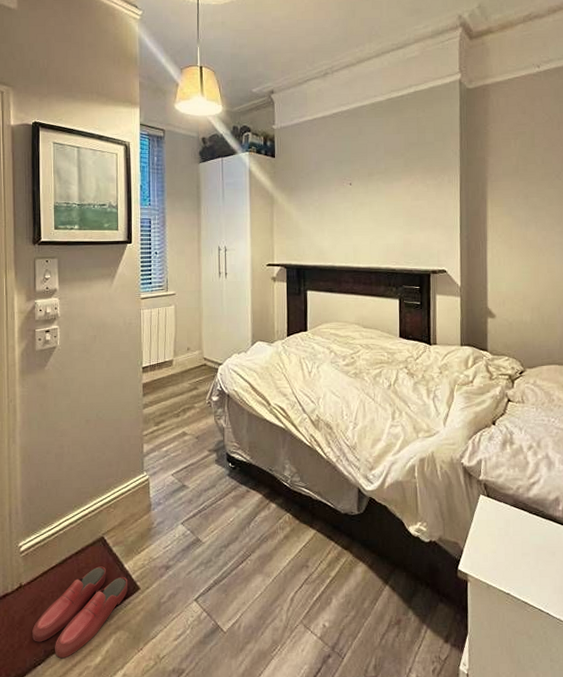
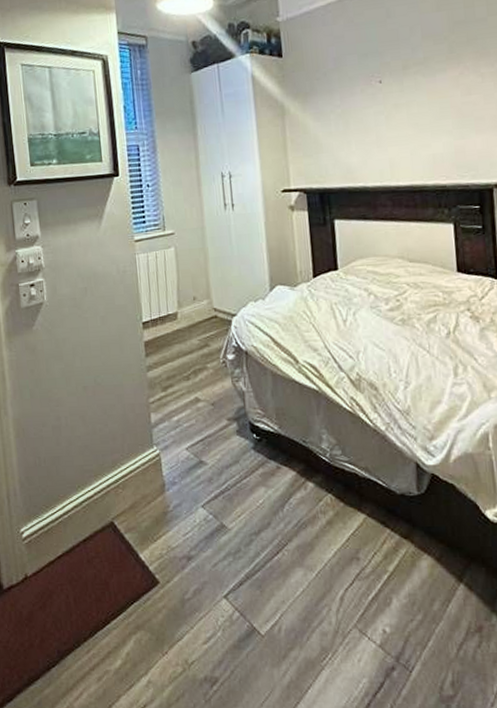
slippers: present [32,566,128,659] -> none [42,556,146,661]

